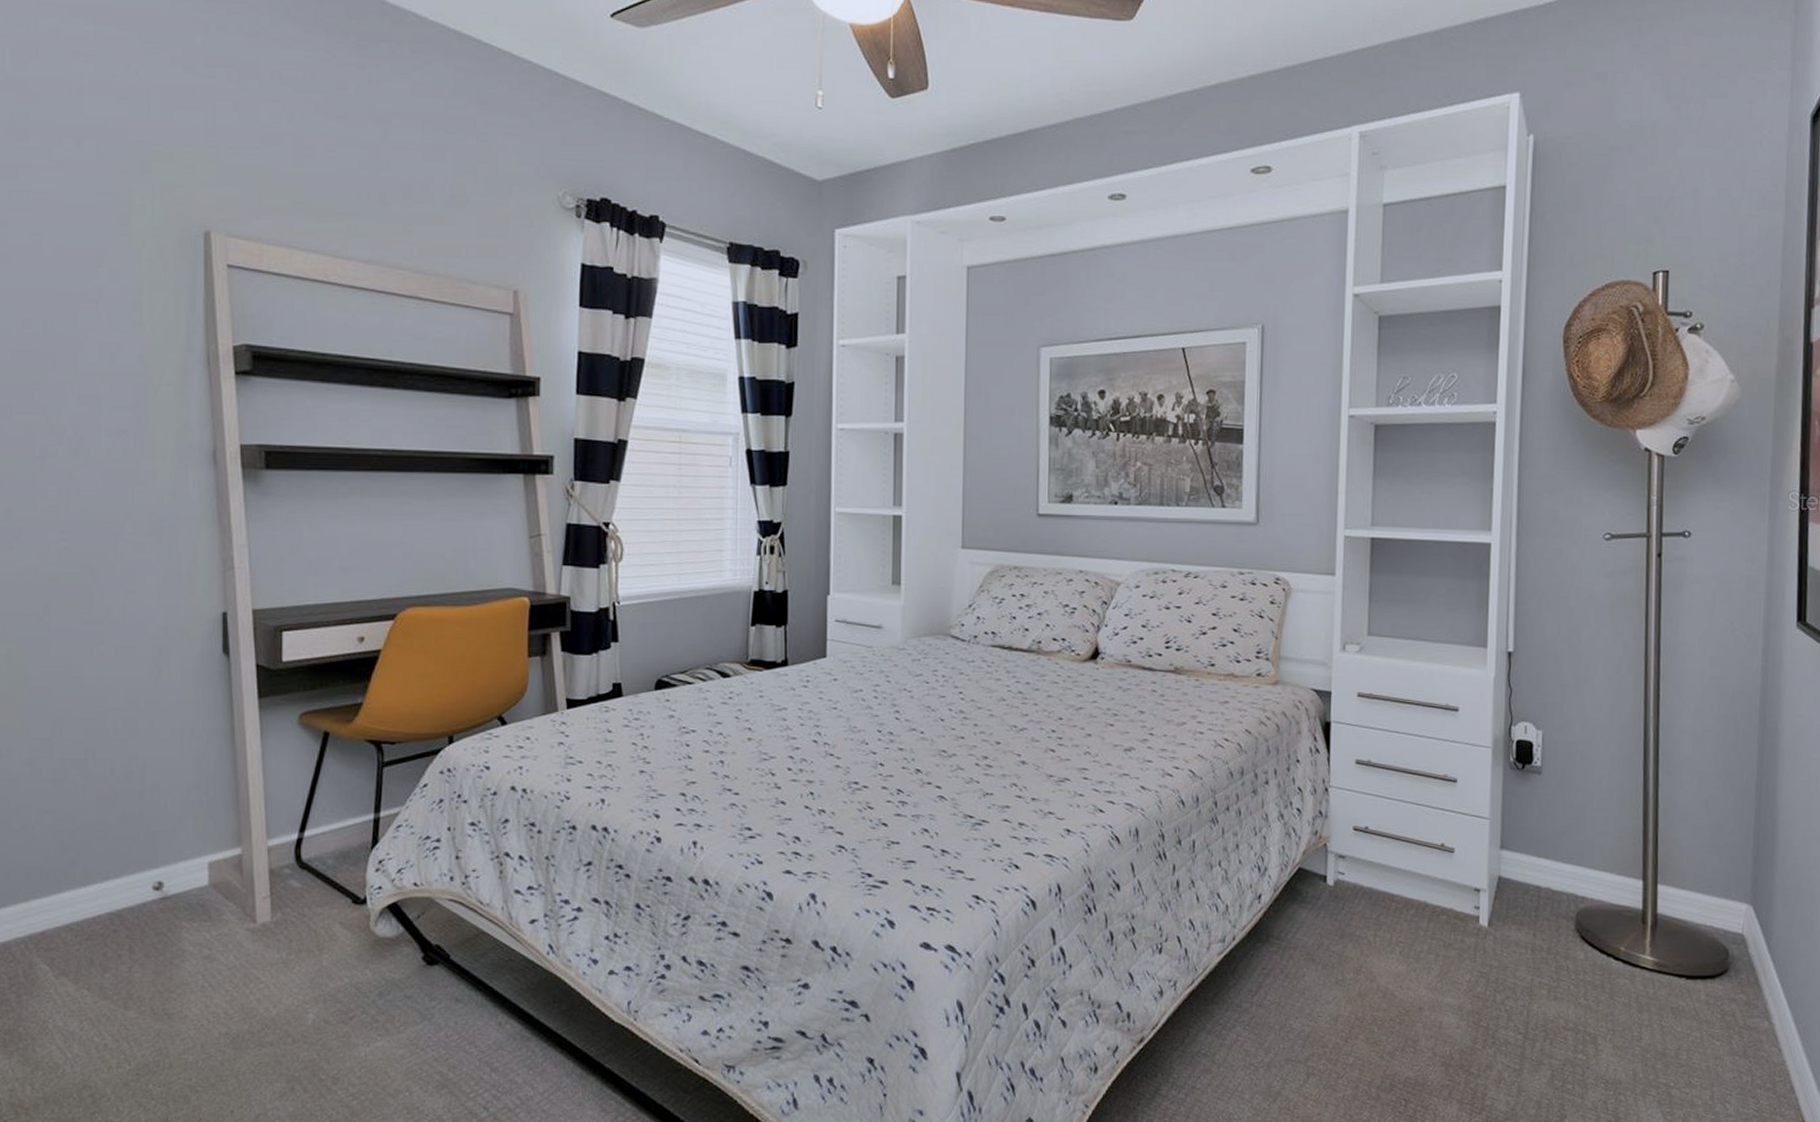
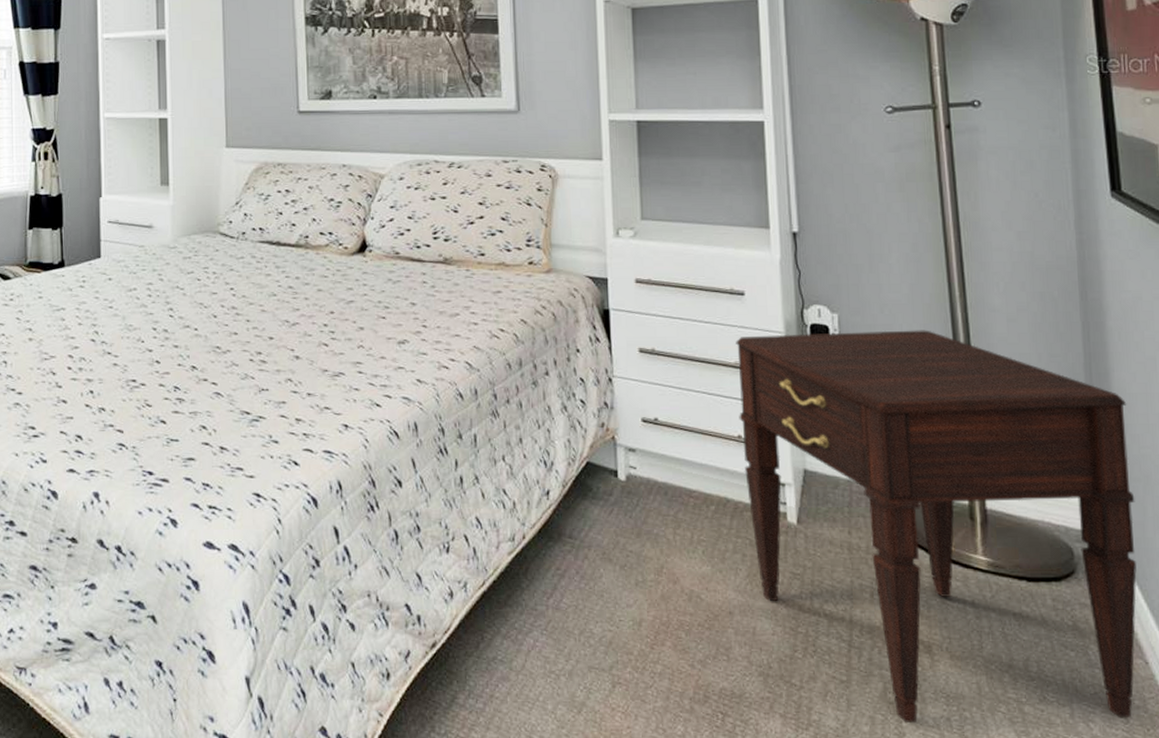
nightstand: none [1443,747,1789,1106] -> present [736,330,1137,722]

